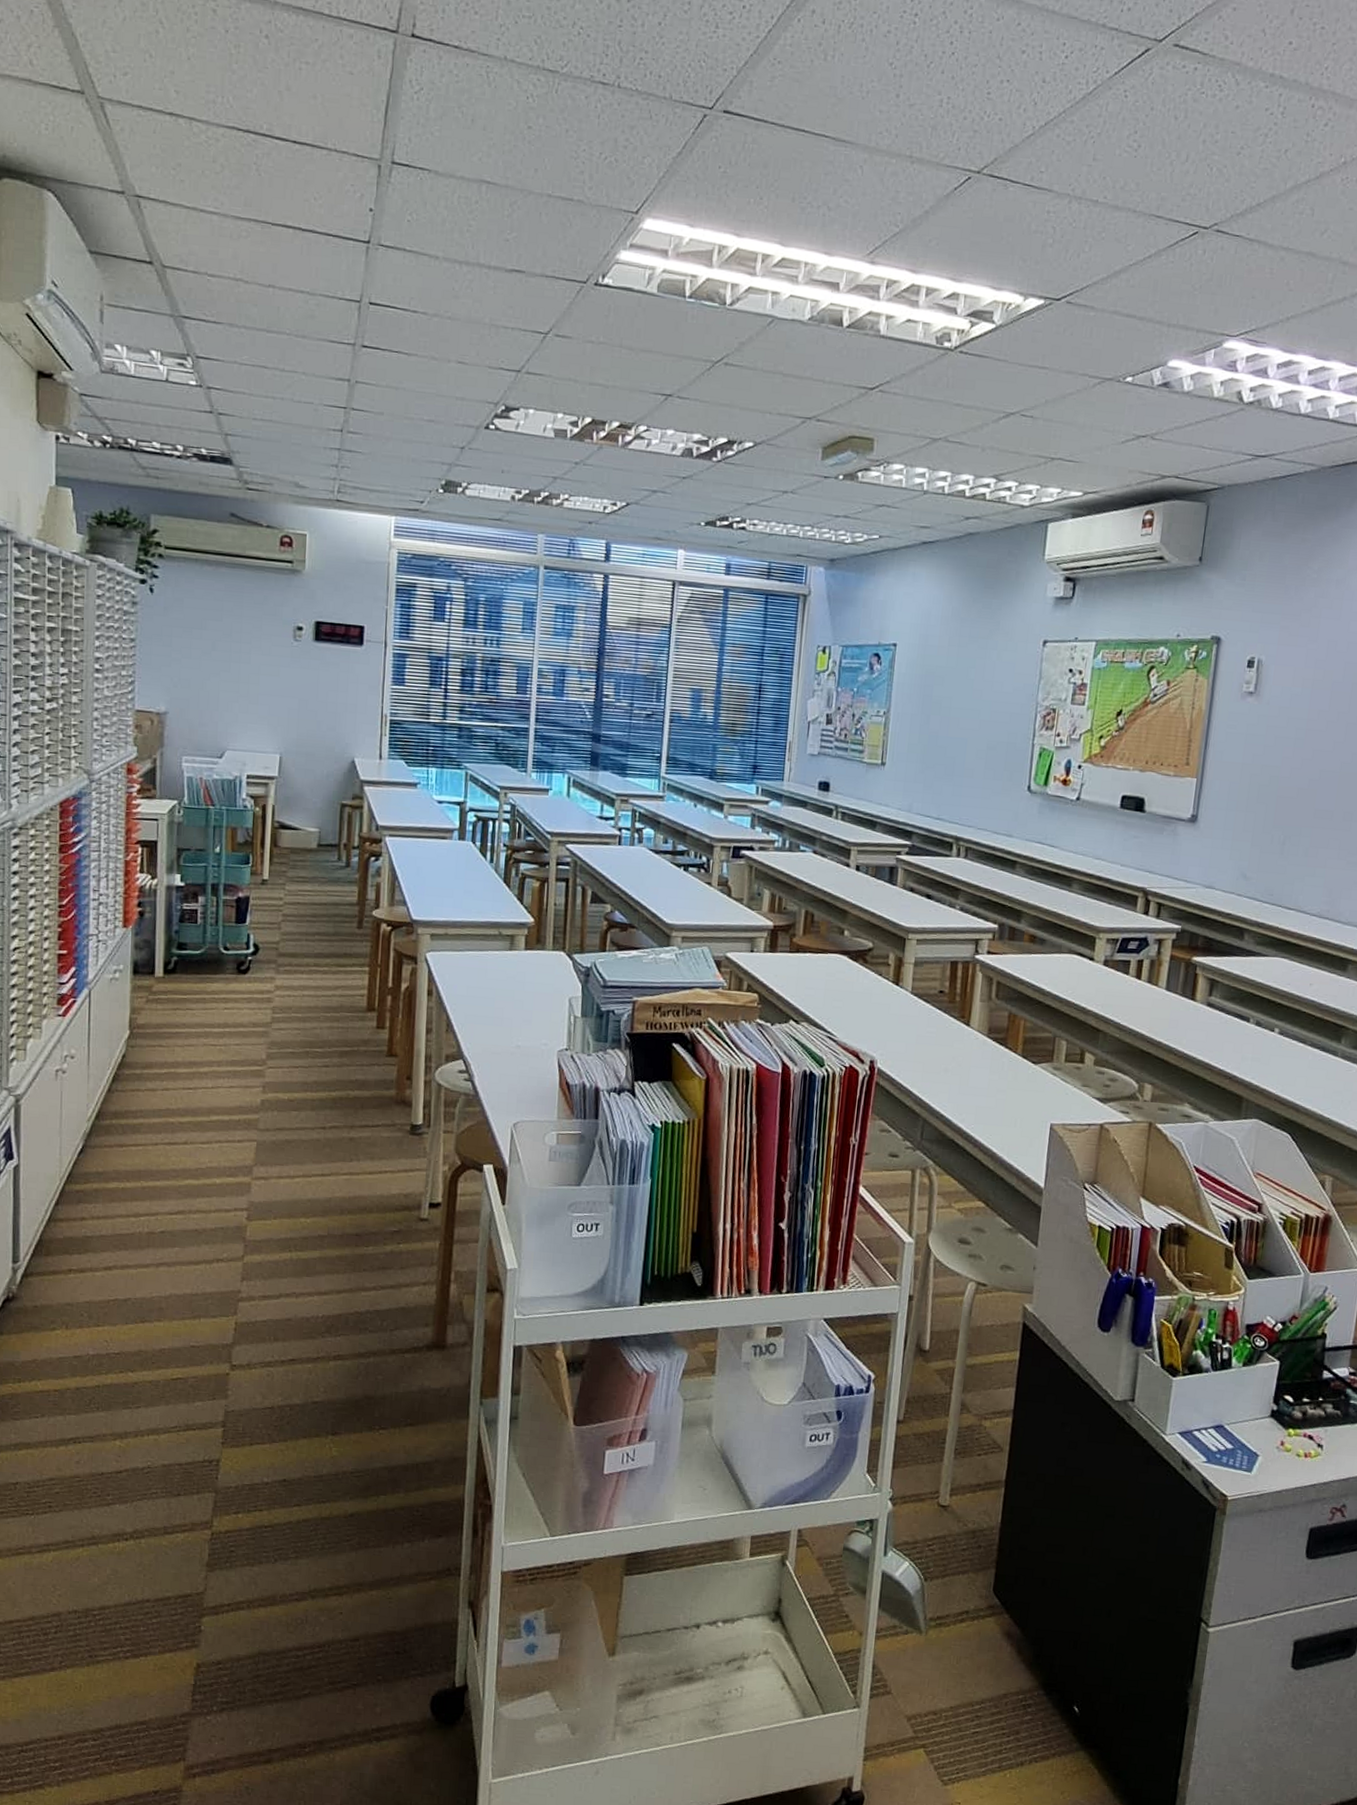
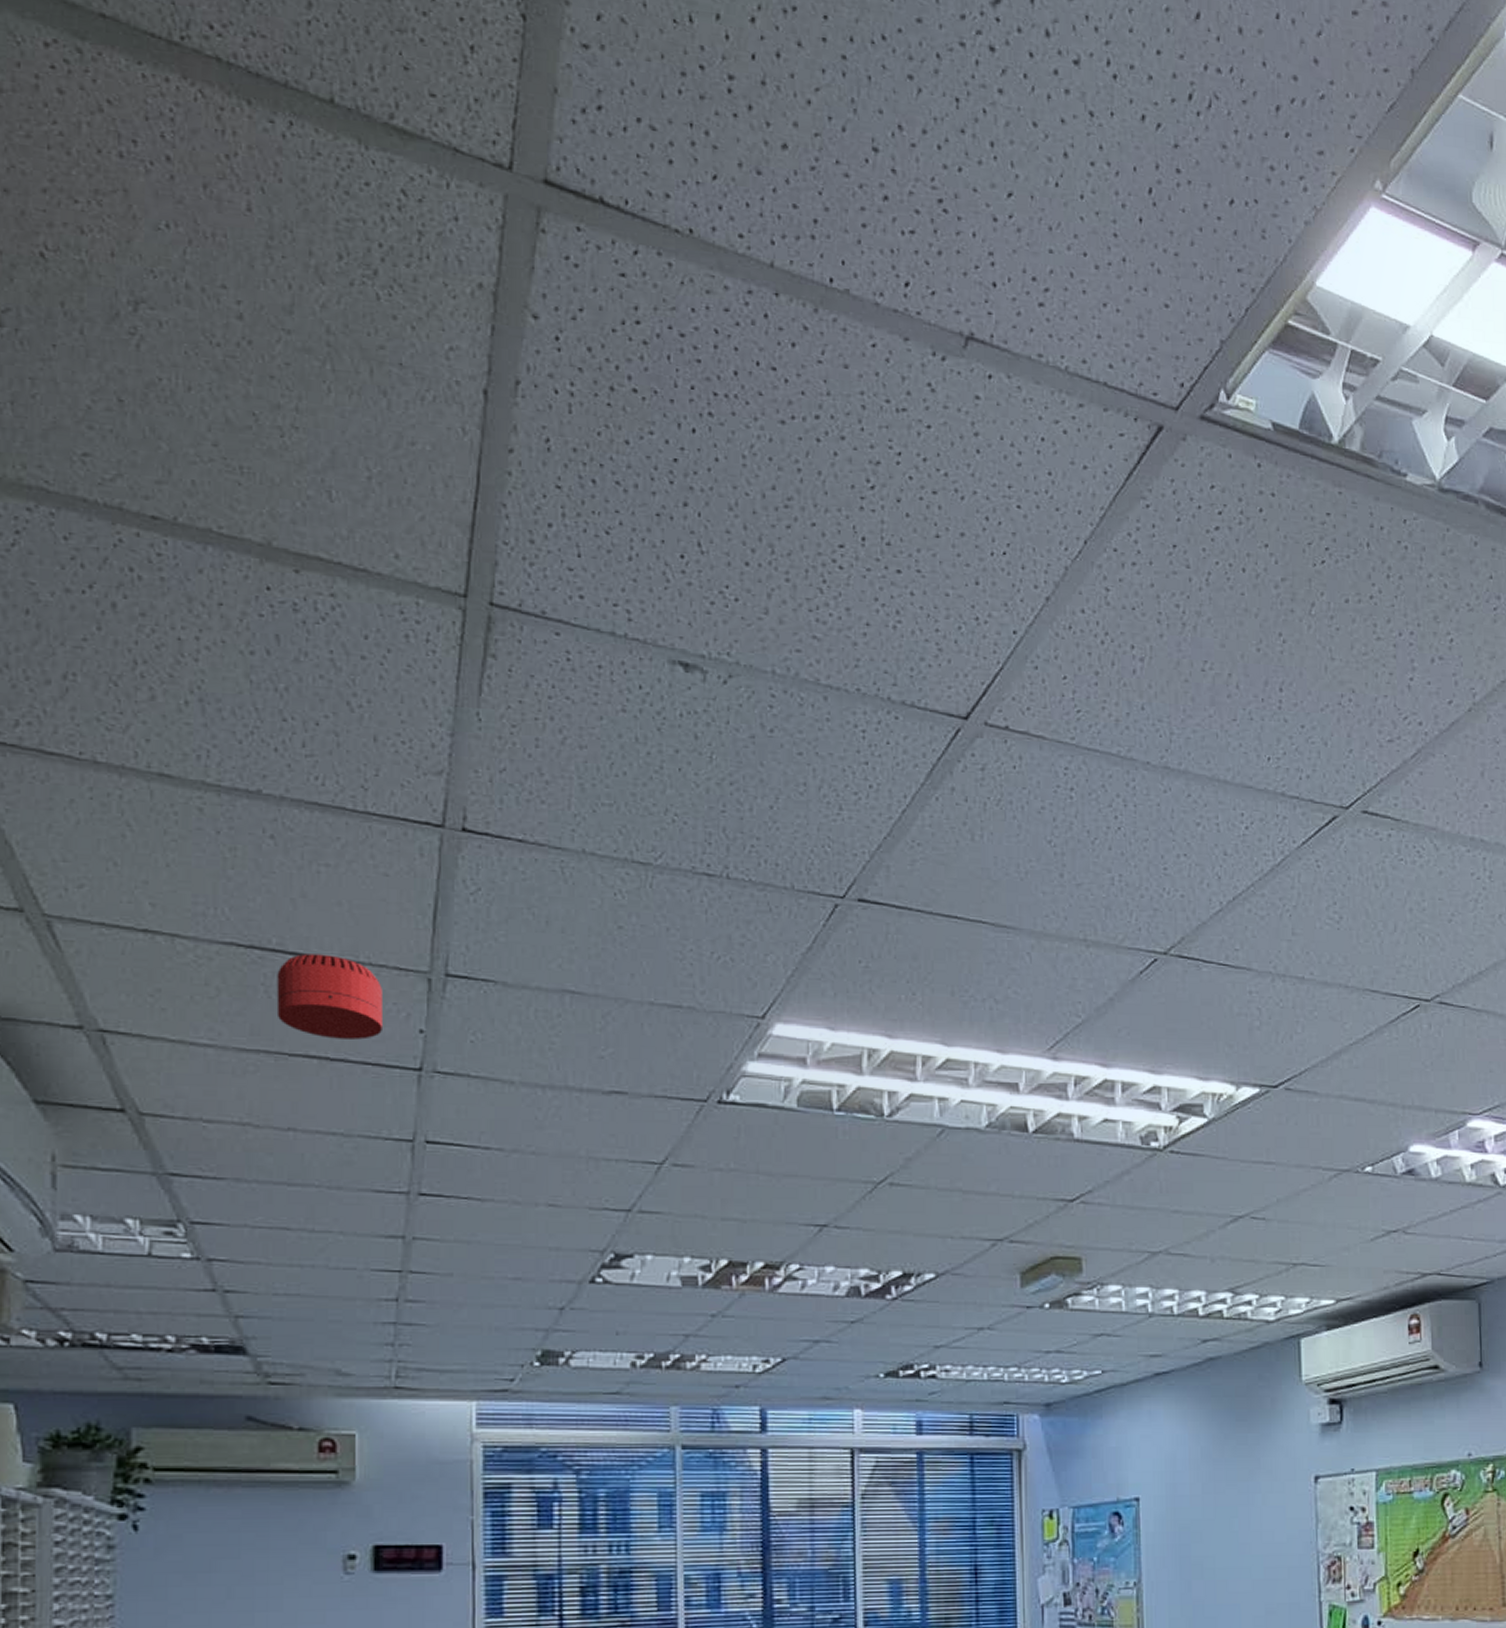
smoke detector: none [264,139,344,215] -> present [276,953,382,1040]

